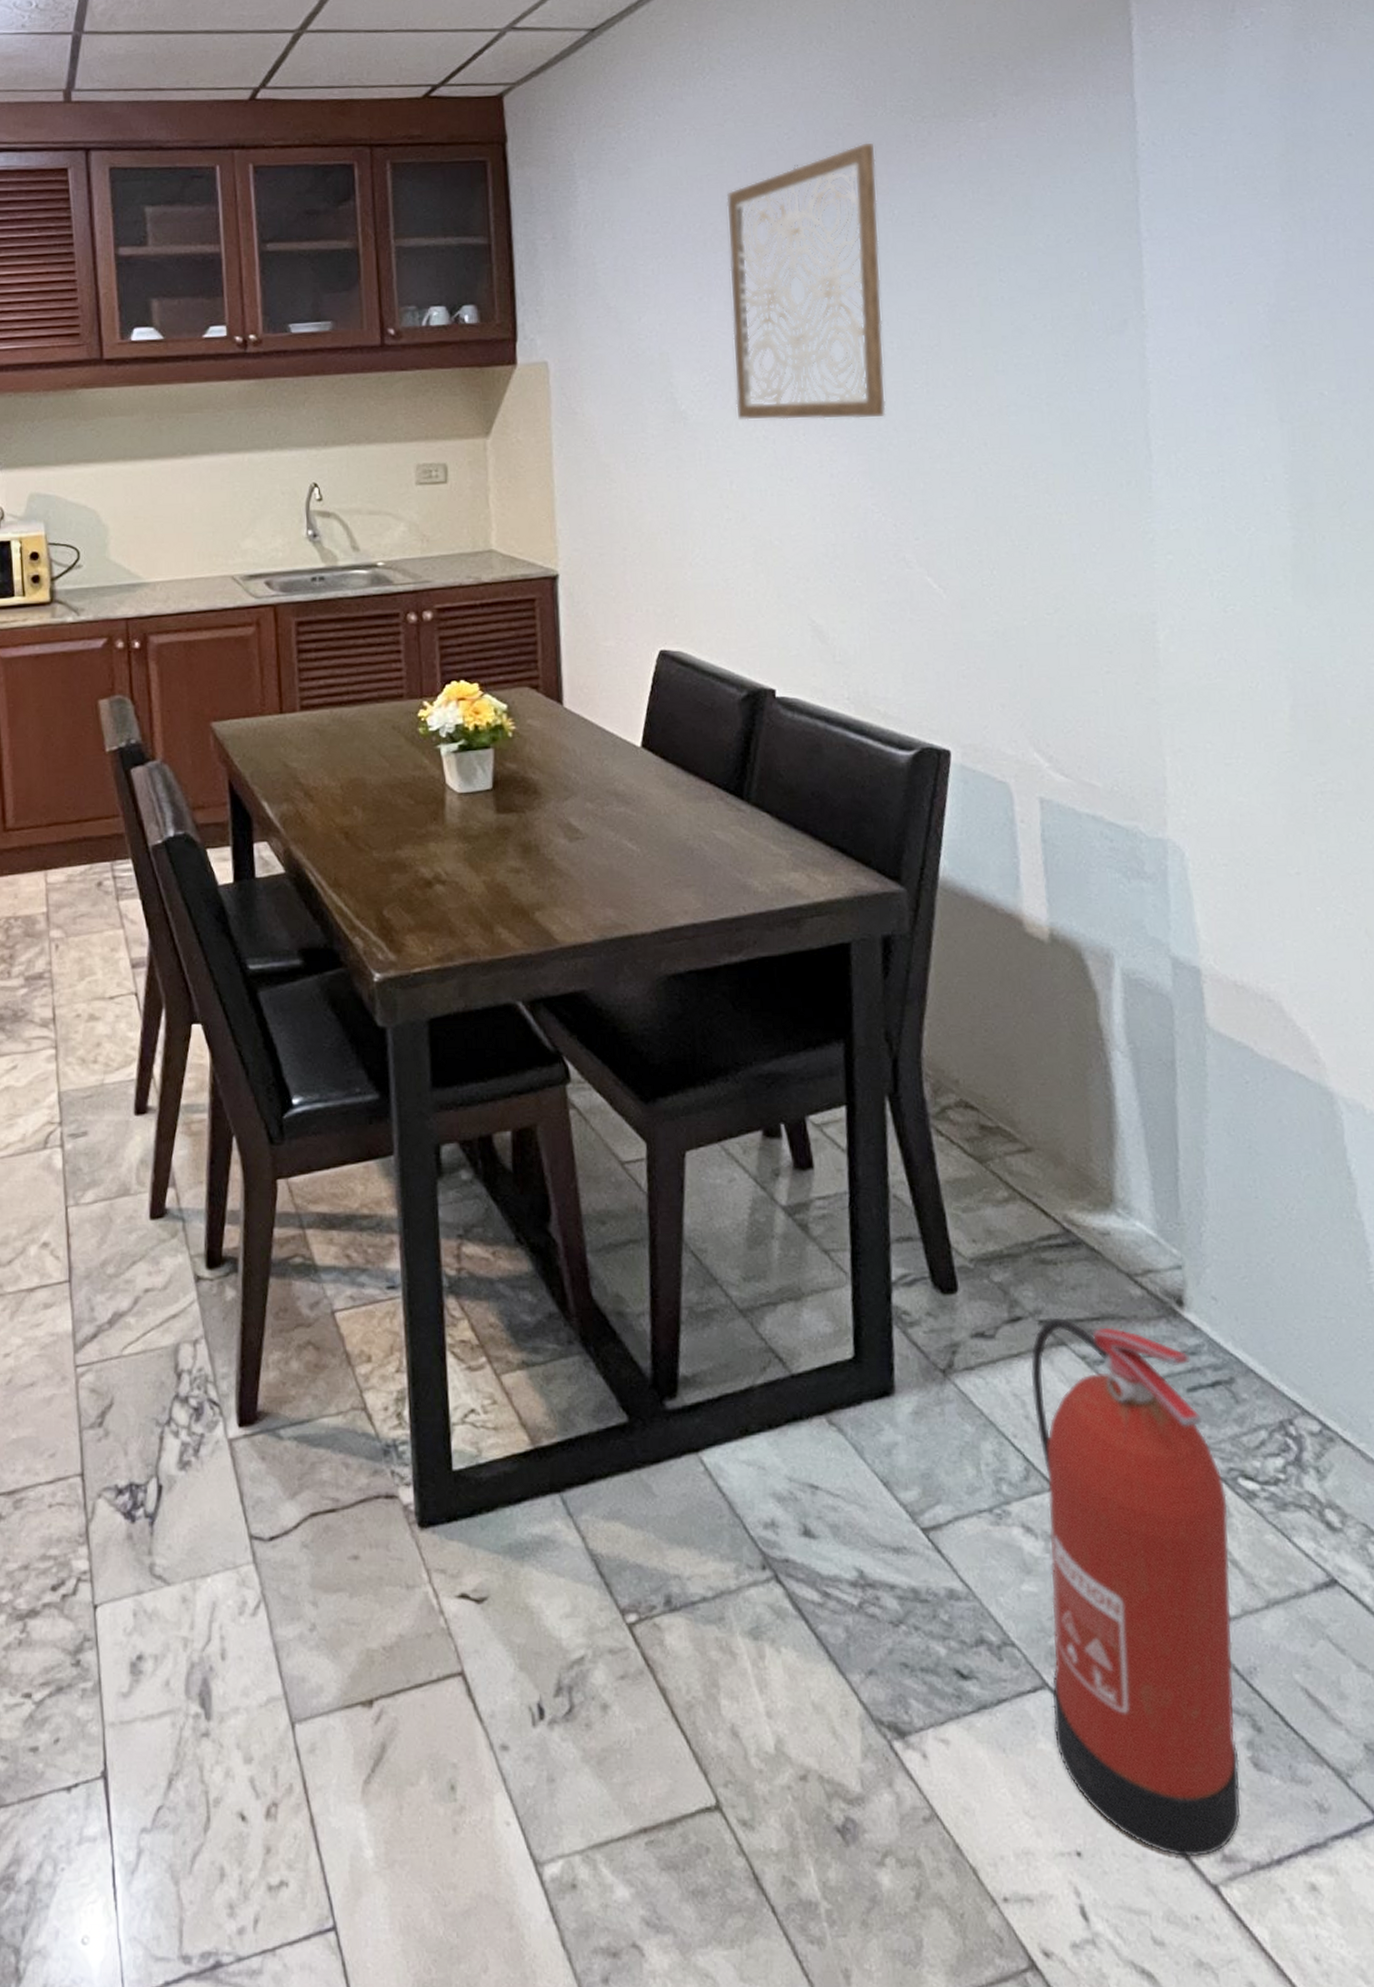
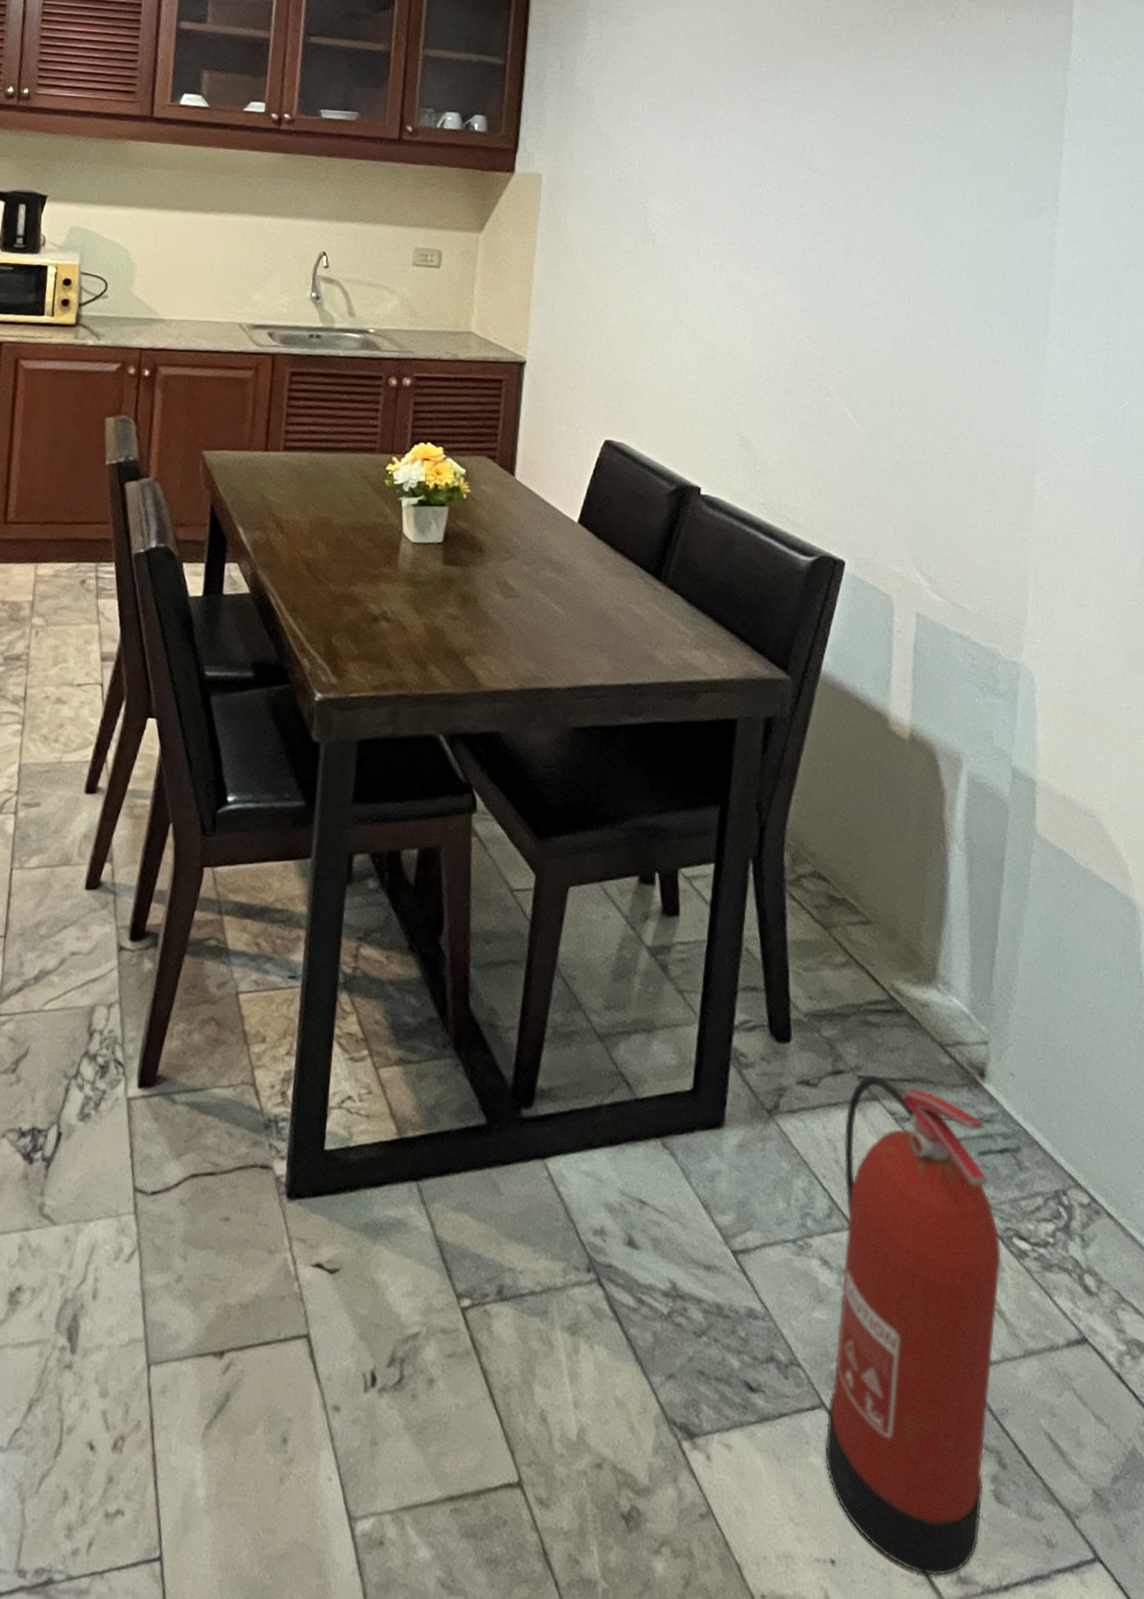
wall art: present [726,143,886,420] -> none [699,24,846,262]

